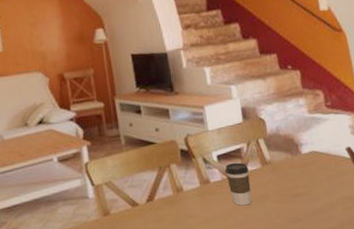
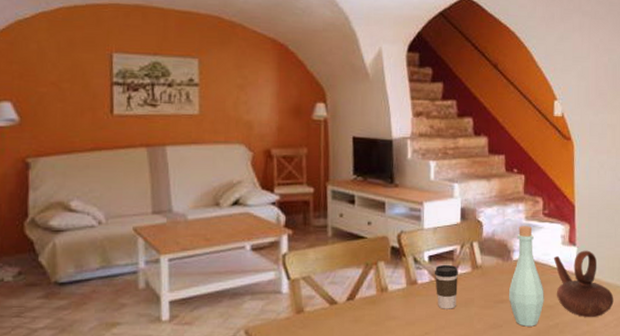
bottle: none [302,119,343,219] -> present [509,226,544,327]

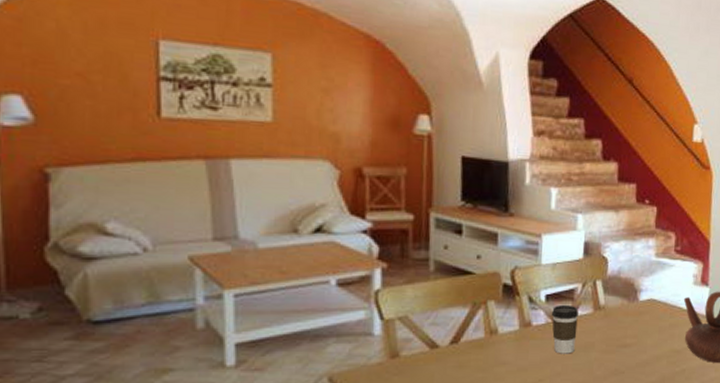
bottle: present [509,226,544,327] -> none [633,263,672,373]

